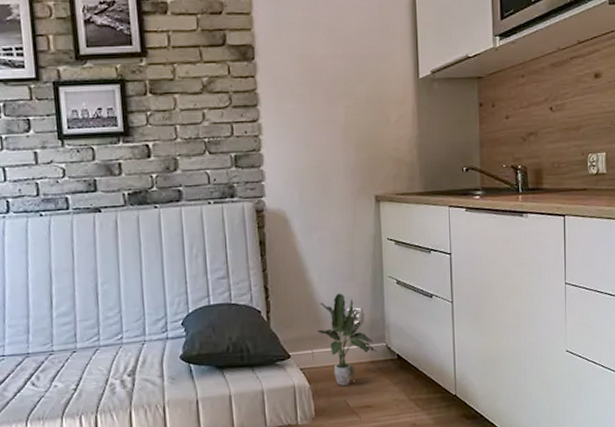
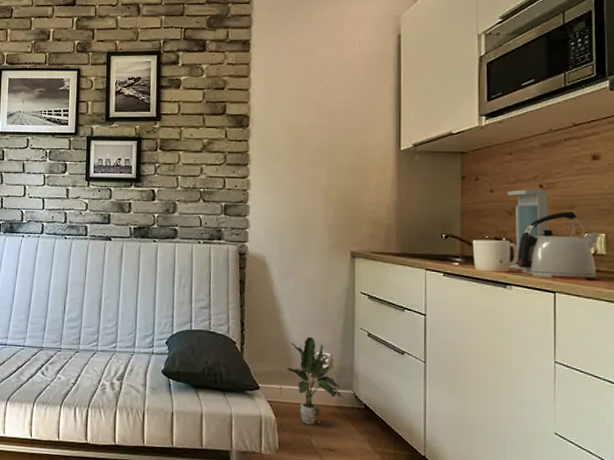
mug: none [491,168,534,203] -> present [472,239,520,273]
soap dispenser: none [522,112,558,197] -> present [508,189,549,269]
kettle: none [531,132,602,203] -> present [517,211,601,280]

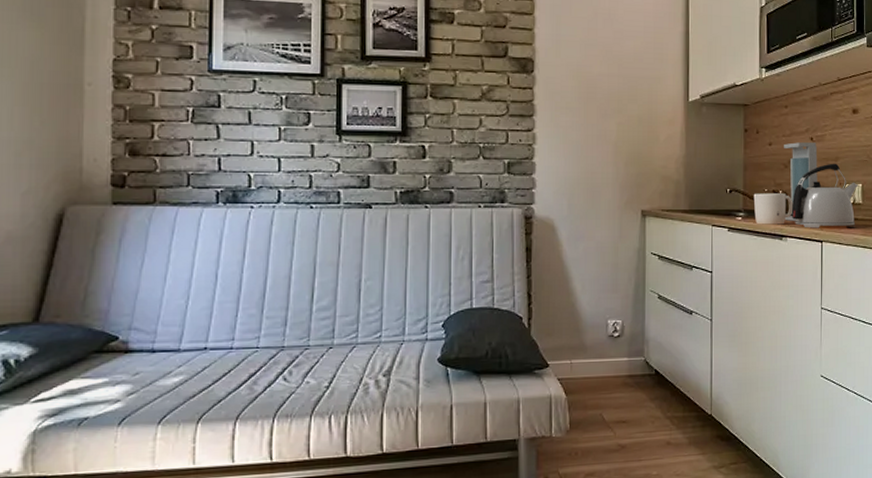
potted plant: present [286,336,345,425] -> none [577,304,636,399]

